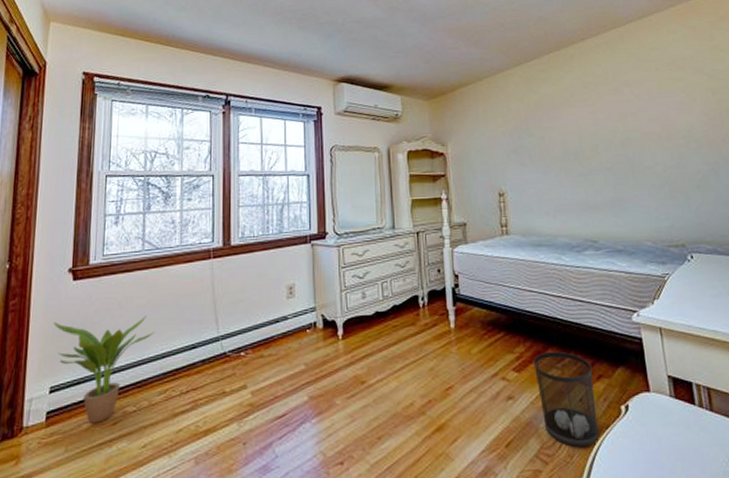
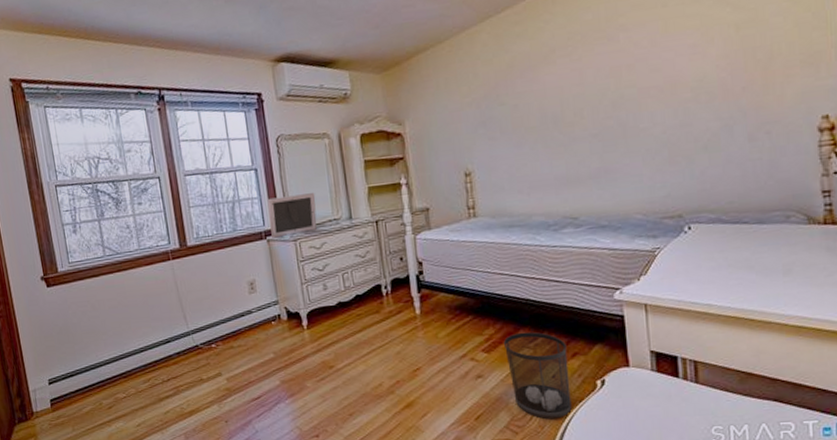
potted plant: present [53,316,156,423] -> none [38,316,131,408]
picture frame: none [316,201,362,243] -> present [268,193,318,238]

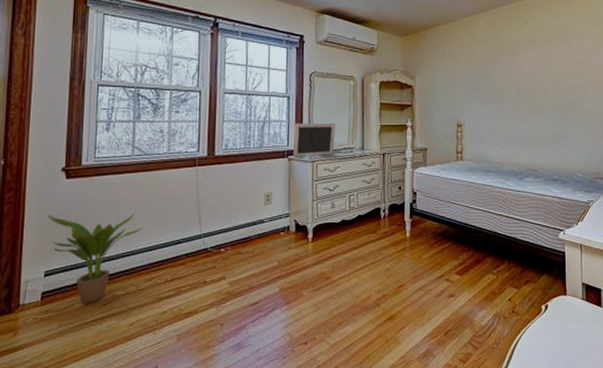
potted plant: none [38,316,131,408] -> present [47,213,144,303]
waste bin: present [503,331,572,419] -> none [473,260,522,337]

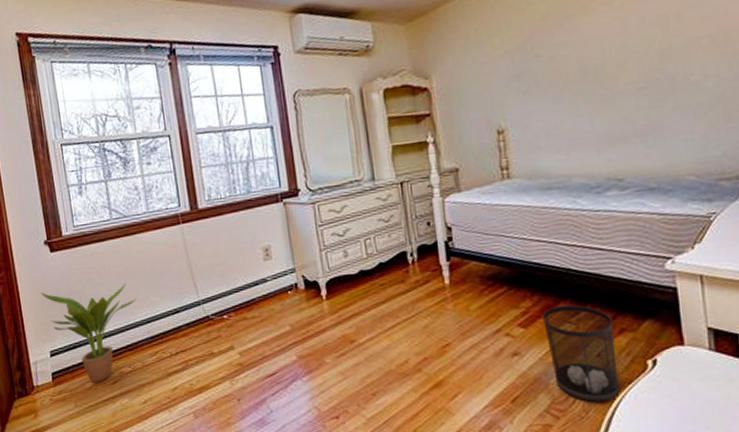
picture frame: present [293,123,336,158] -> none [284,152,338,201]
waste bin: none [473,260,522,337] -> present [541,304,620,403]

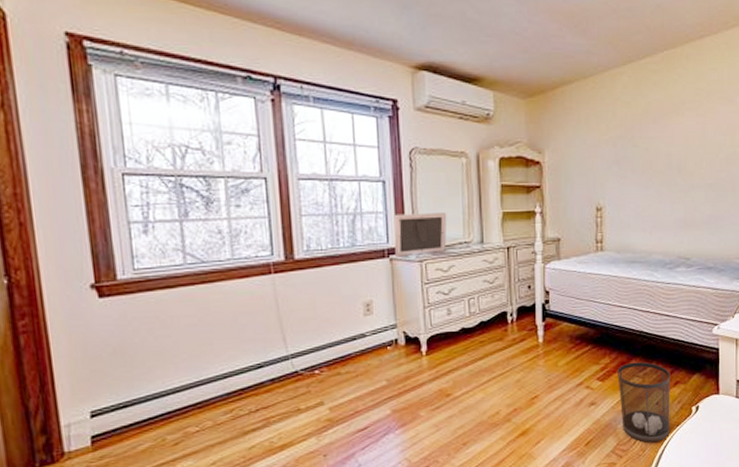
potted plant: present [41,283,137,382] -> none [81,335,212,445]
picture frame: none [284,152,338,201] -> present [394,213,447,257]

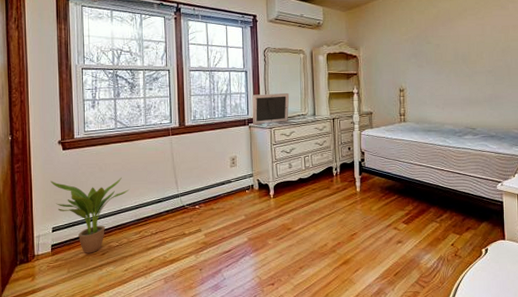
potted plant: none [81,335,212,445] -> present [50,178,130,253]
waste bin: present [616,361,671,443] -> none [418,210,464,277]

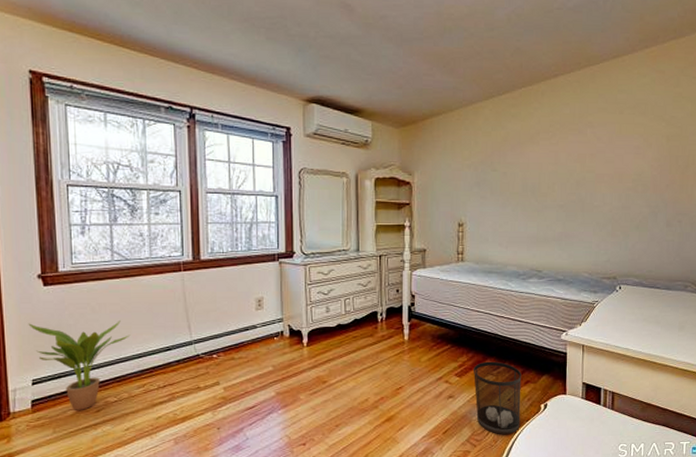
picture frame: present [252,93,290,125] -> none [284,224,329,261]
waste bin: none [418,210,464,277] -> present [473,361,522,435]

